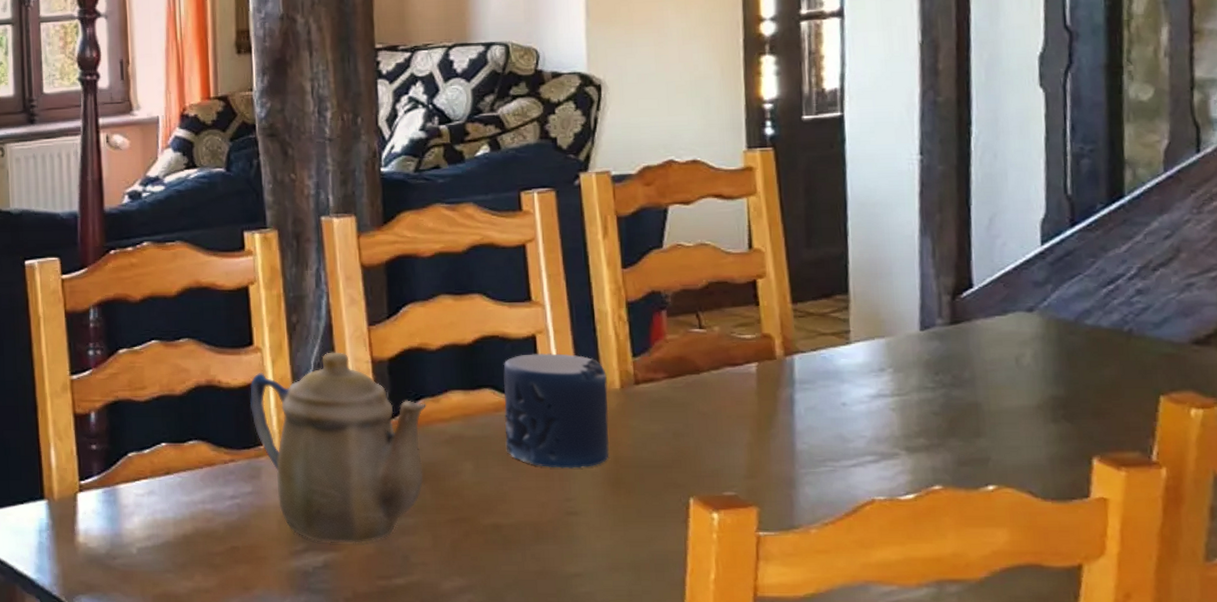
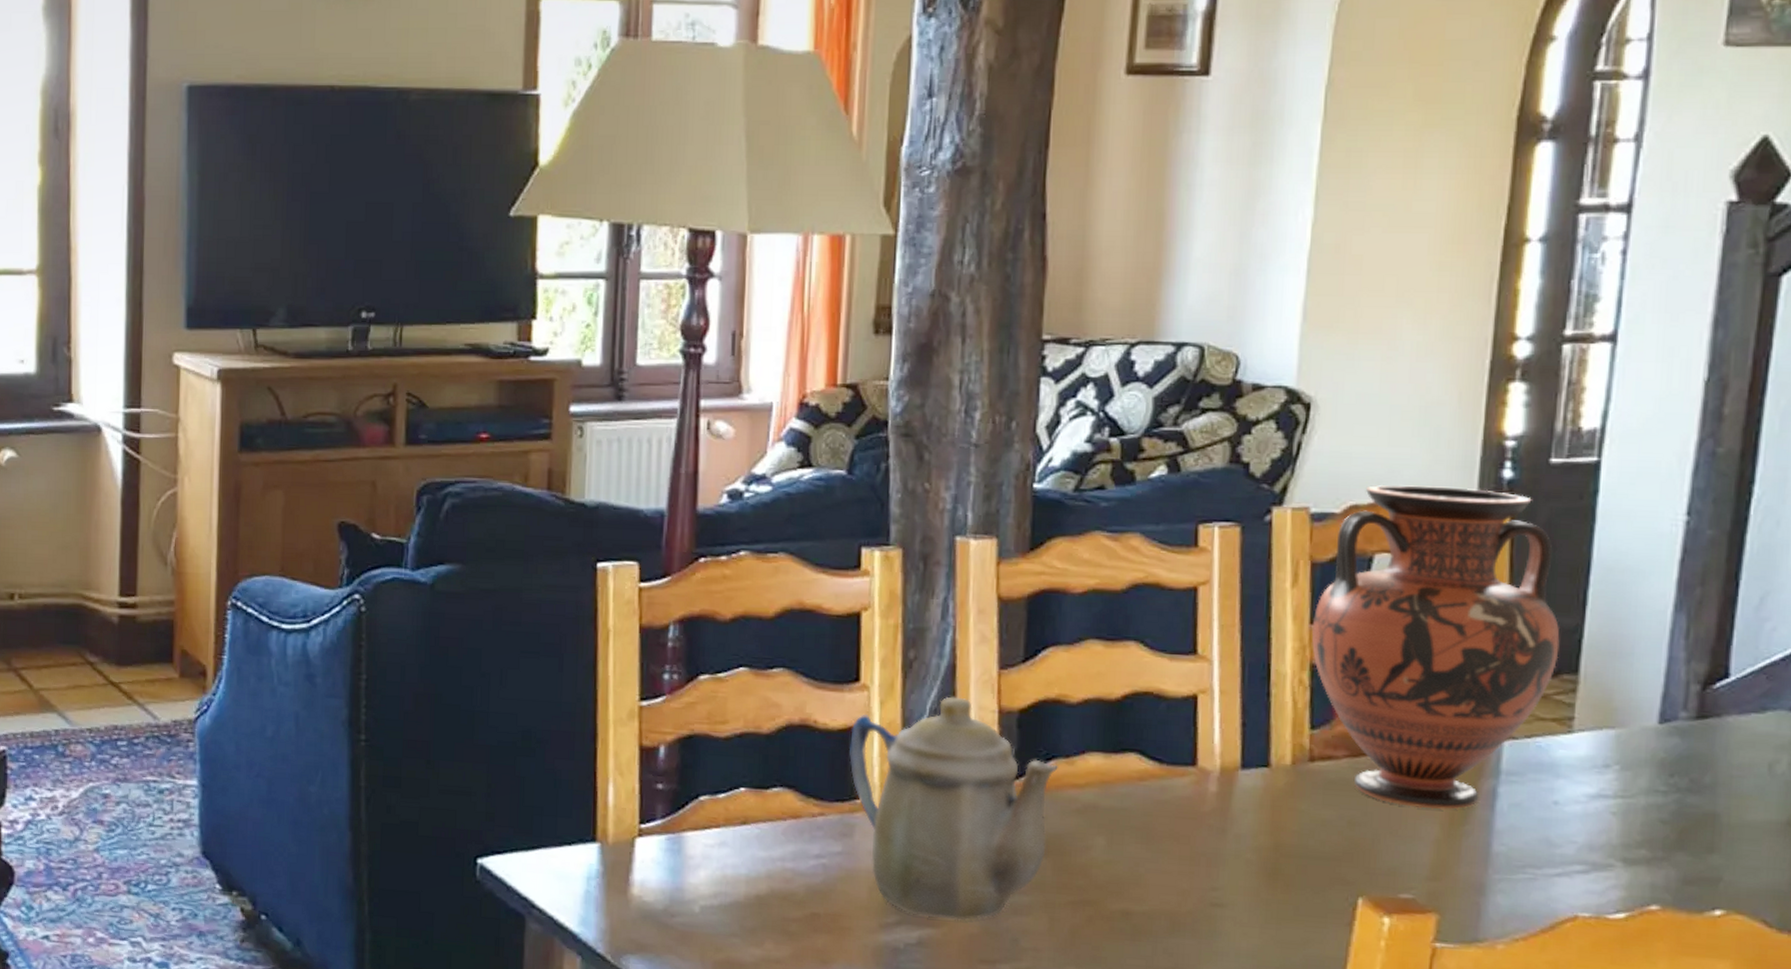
candle: present [503,352,610,468] -> none [1147,716,1278,854]
vase: none [624,145,831,418] -> present [1312,484,1560,810]

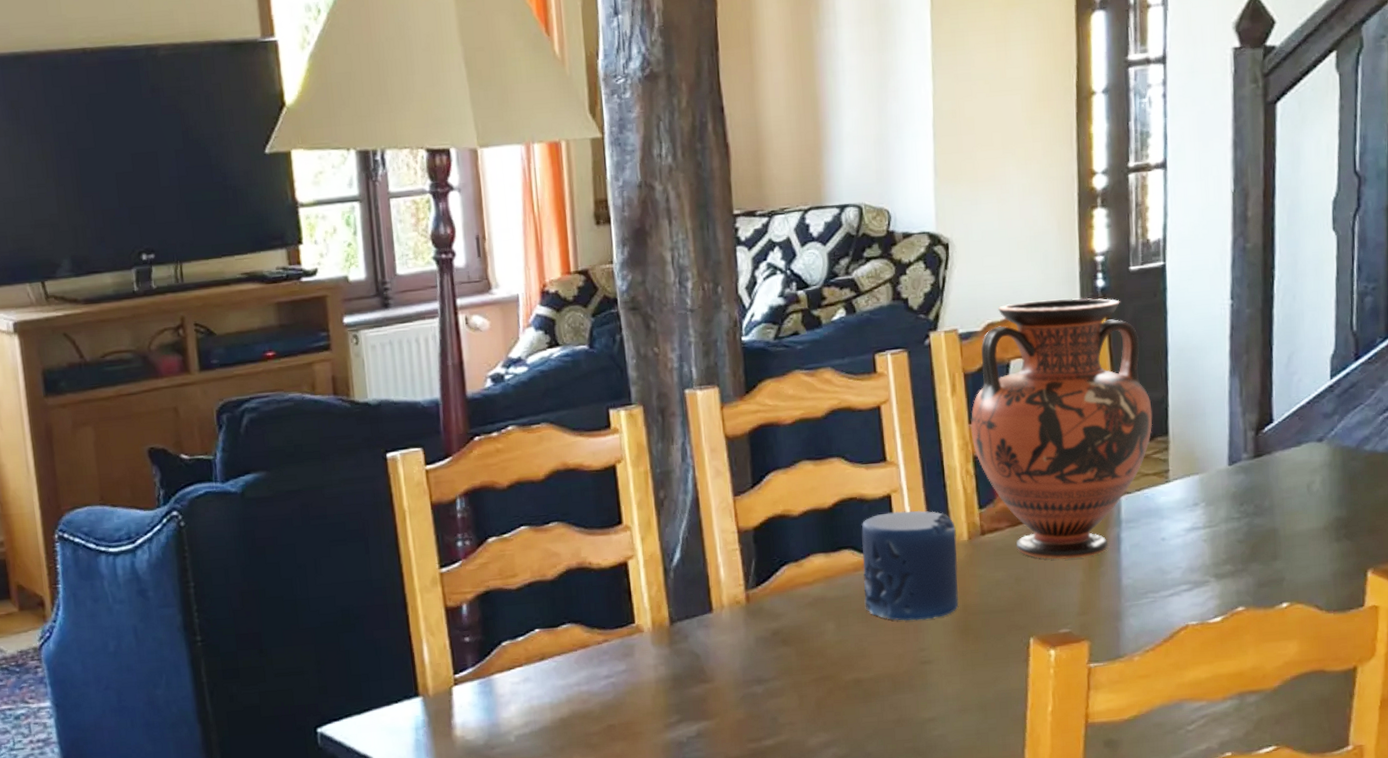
teapot: present [849,696,1058,921] -> none [621,524,790,712]
candle: none [1147,716,1278,854] -> present [861,510,959,621]

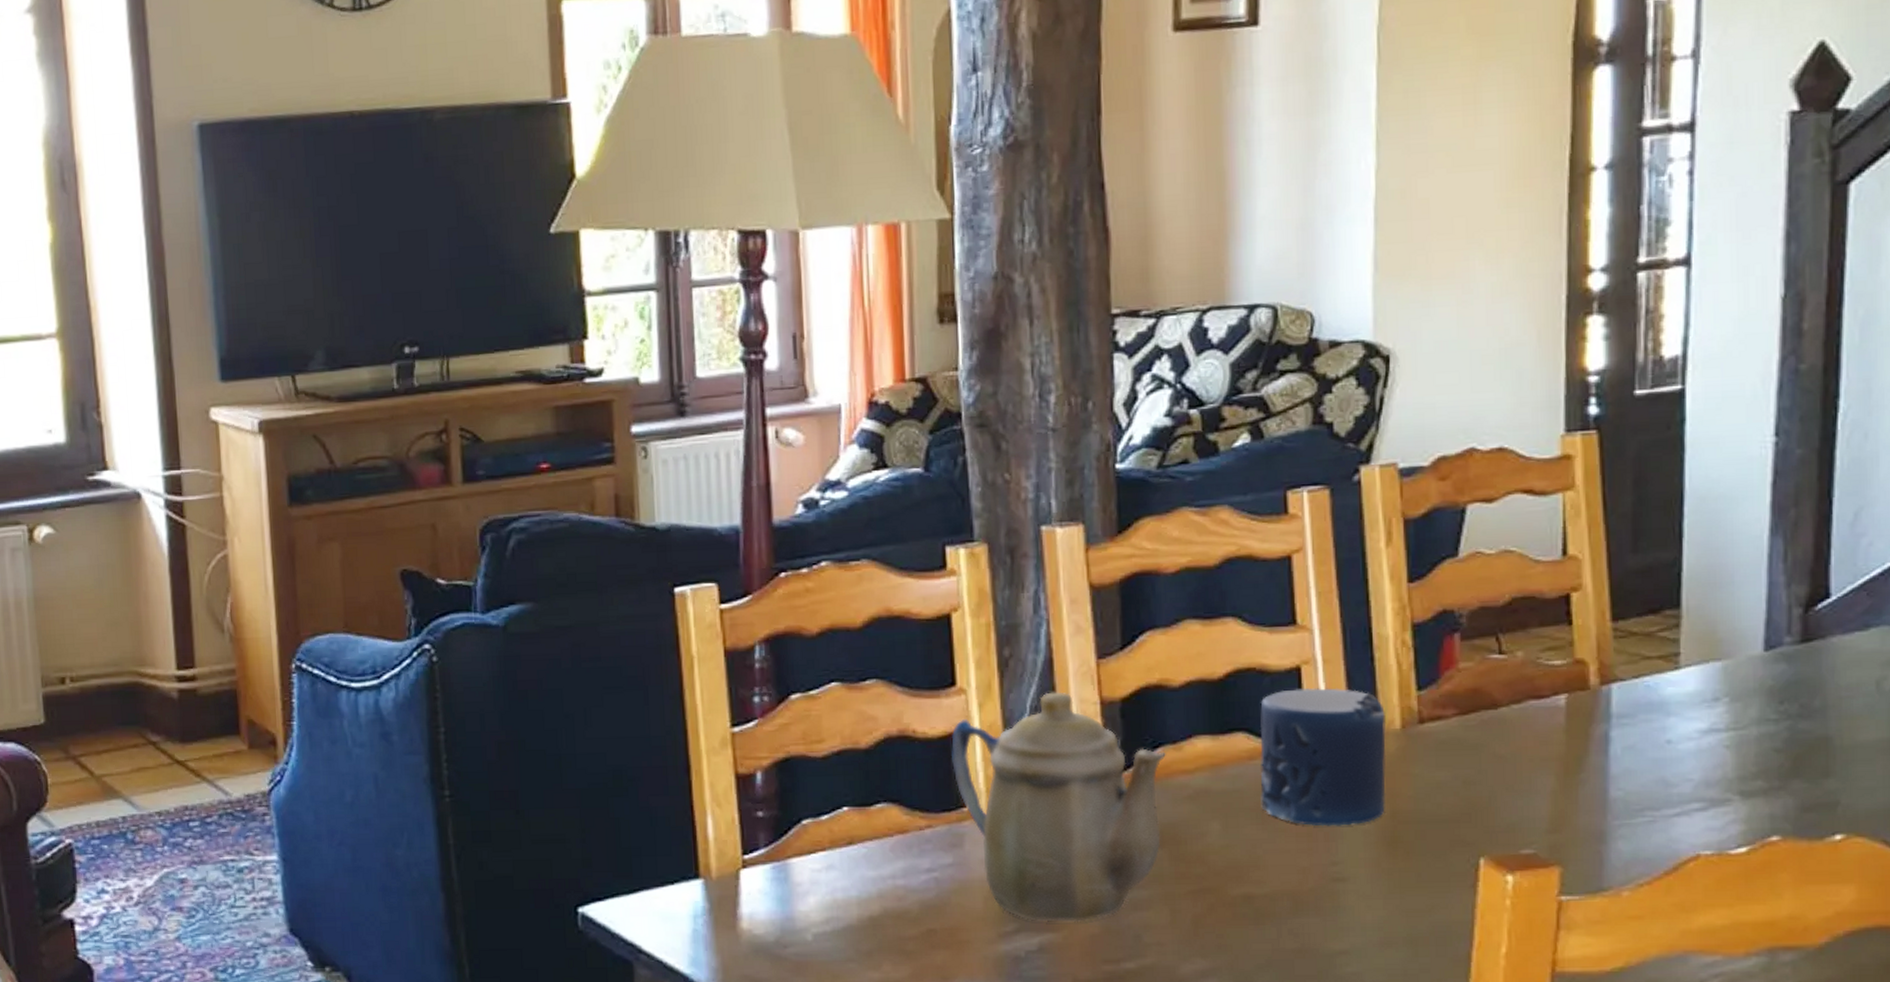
teapot: none [621,524,790,712] -> present [952,692,1166,923]
vase: present [971,297,1153,560] -> none [1411,428,1660,761]

